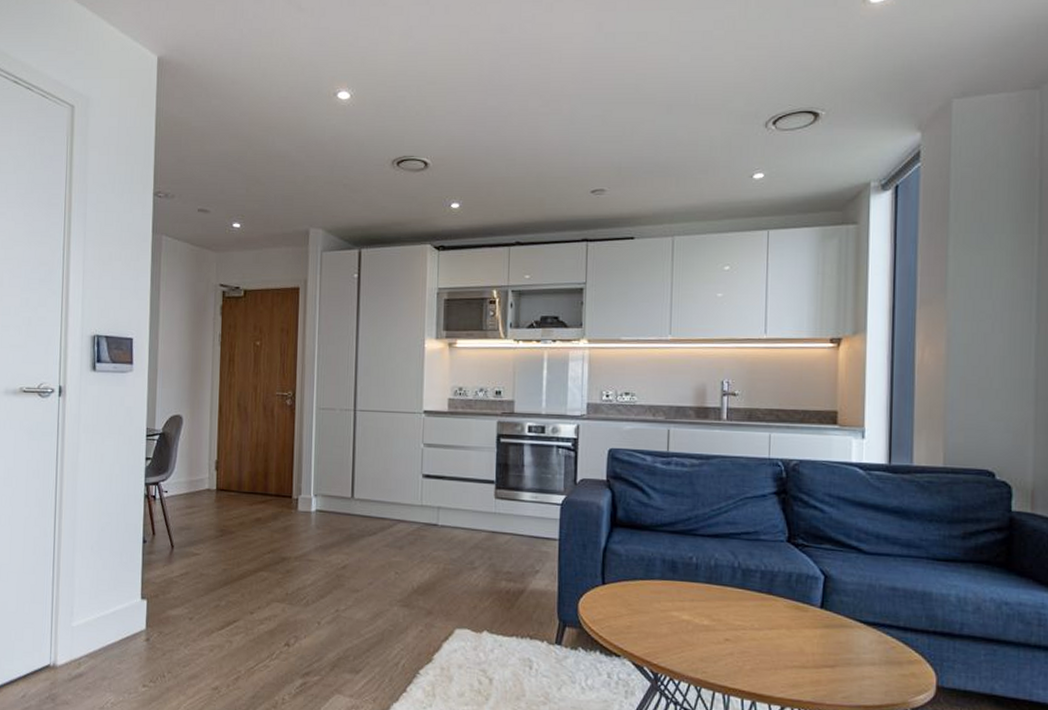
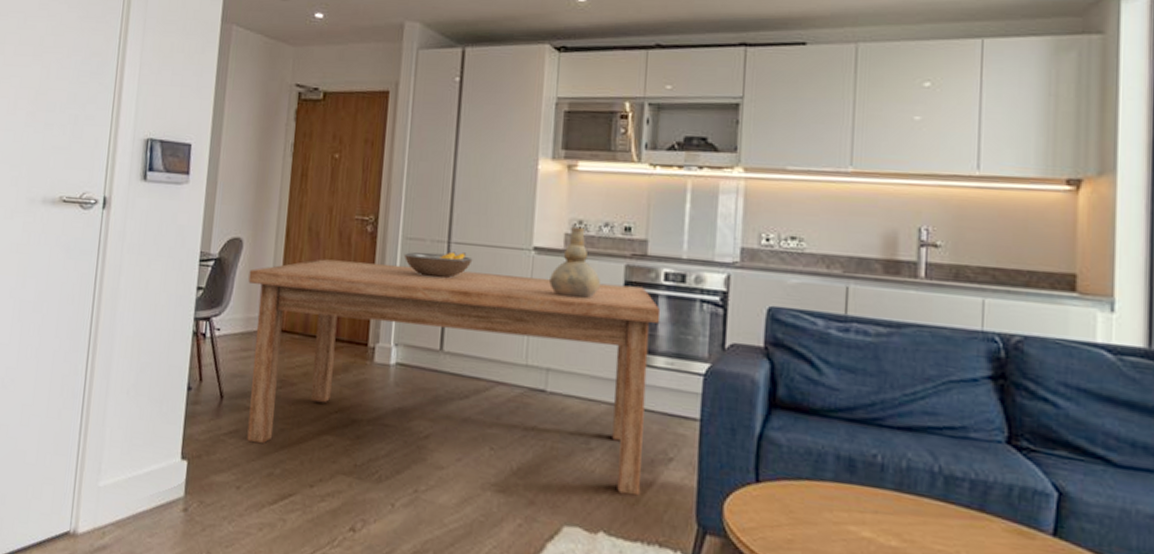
dining table: none [189,429,526,602] -> present [247,259,661,496]
fruit bowl: none [318,418,375,440] -> present [403,251,473,279]
vase: none [438,392,478,450] -> present [549,226,600,298]

